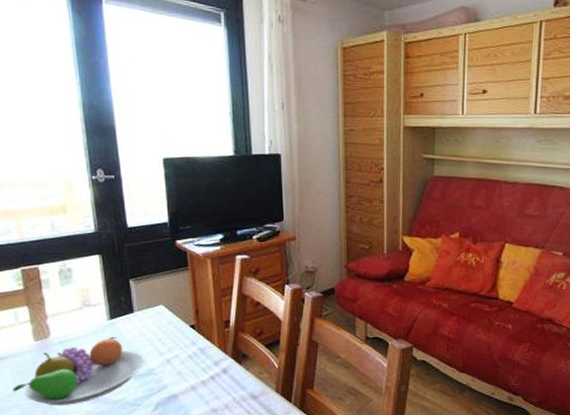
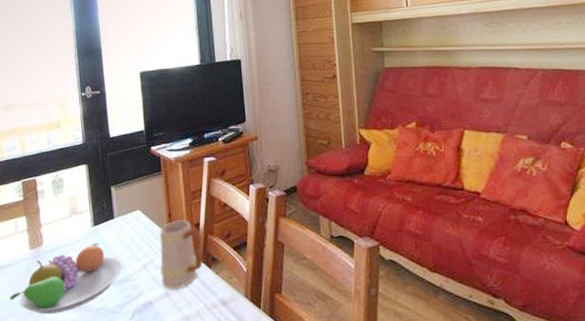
mug: none [185,317,232,384] -> present [160,220,203,290]

